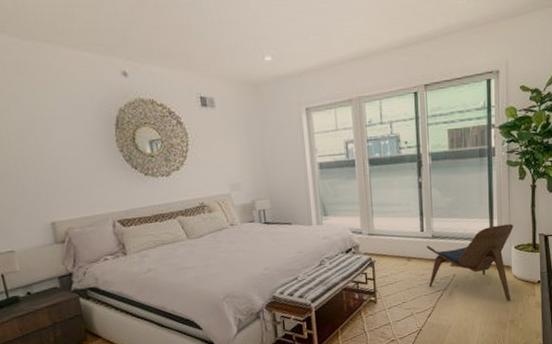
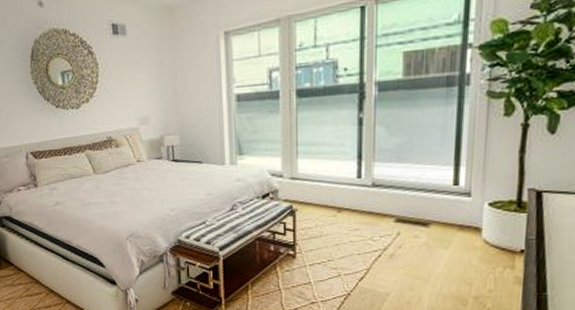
lounge chair: present [426,224,514,302] -> none [363,173,490,272]

